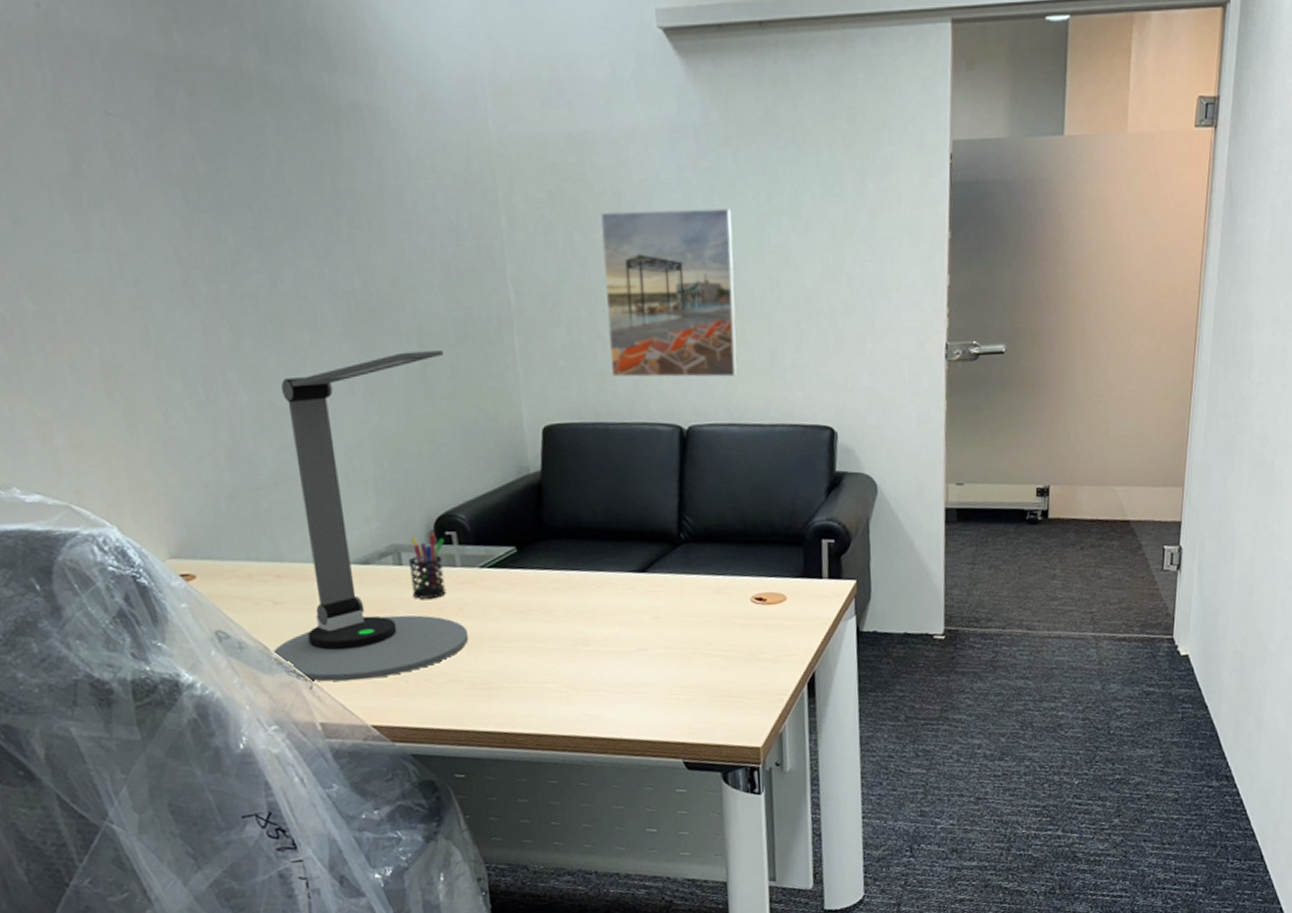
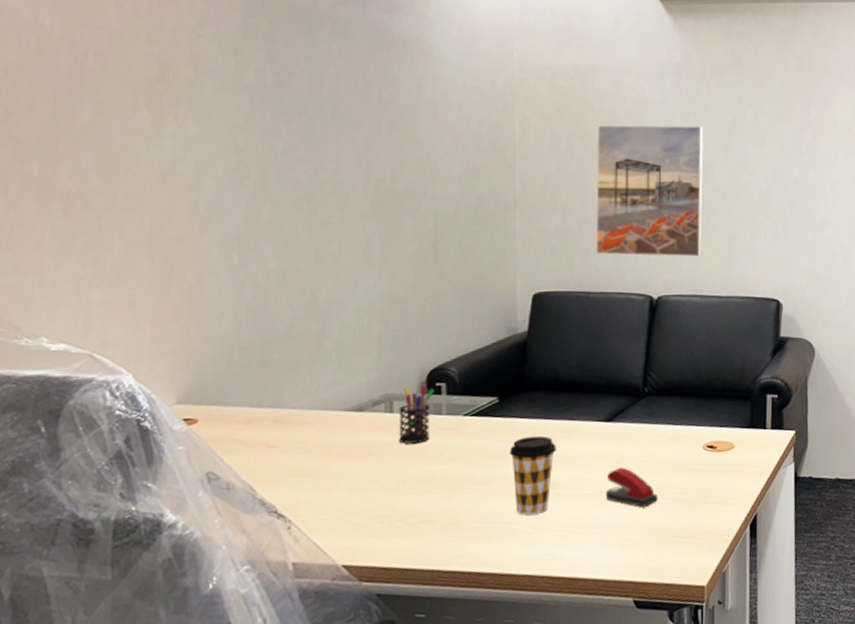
desk lamp: present [271,350,469,682] -> none [256,229,454,522]
coffee cup: none [534,588,586,674] -> present [509,435,556,515]
stapler: none [644,622,703,666] -> present [606,467,658,508]

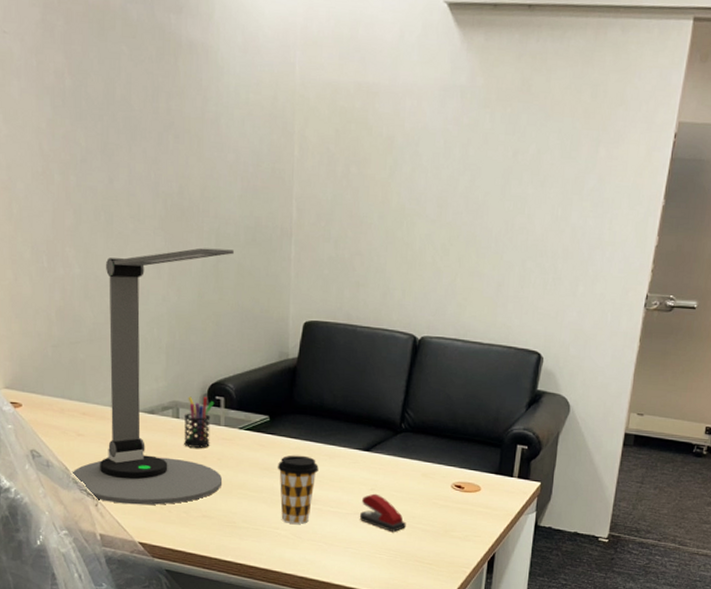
desk lamp: none [256,229,454,522] -> present [70,248,234,505]
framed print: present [595,125,704,257] -> none [364,152,483,300]

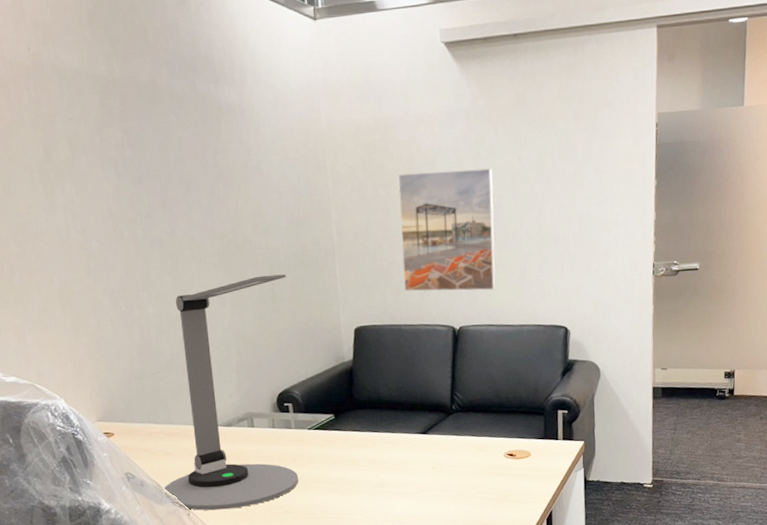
pen holder: present [183,396,215,448] -> none [258,405,284,452]
coffee cup: present [277,455,319,524] -> none [346,445,383,508]
stapler: present [360,493,406,533] -> none [425,471,468,504]
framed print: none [364,152,483,300] -> present [397,168,496,292]

